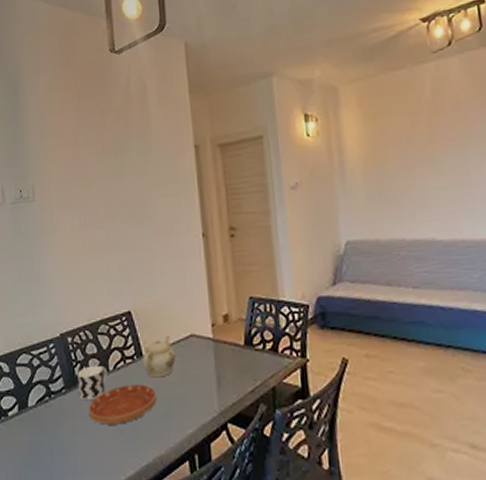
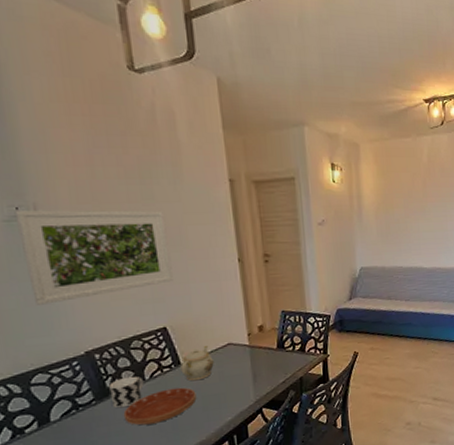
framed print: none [19,185,139,283] -> present [14,210,173,305]

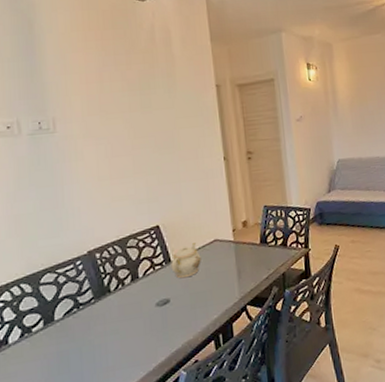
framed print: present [14,210,173,305] -> none [37,117,166,209]
cup: present [109,376,144,408] -> none [107,274,138,307]
saucer: present [123,387,197,425] -> none [118,284,185,324]

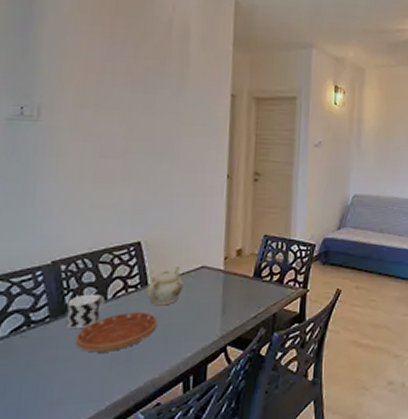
cup: none [107,274,138,307] -> present [66,293,105,330]
saucer: none [118,284,185,324] -> present [75,311,158,353]

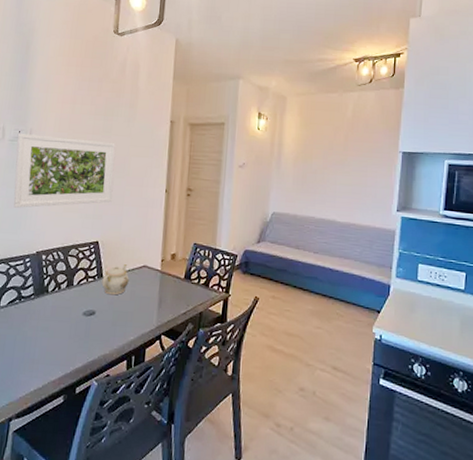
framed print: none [14,110,162,207] -> present [13,133,116,208]
cup: present [66,293,105,330] -> none [45,279,72,307]
saucer: present [75,311,158,353] -> none [50,297,110,328]

